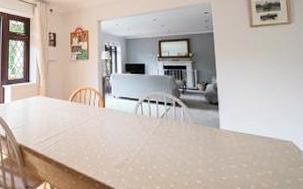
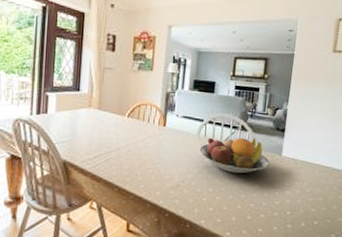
fruit bowl: none [138,113,210,149] -> present [199,137,270,174]

